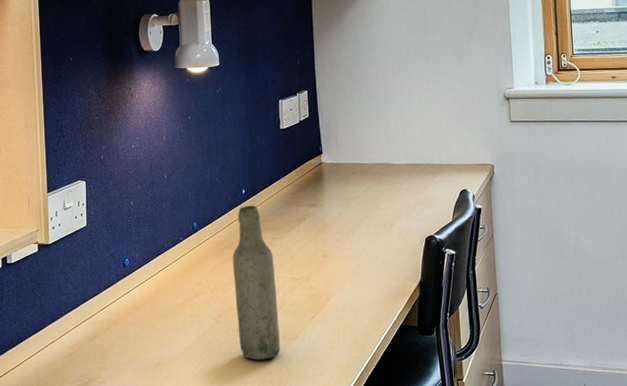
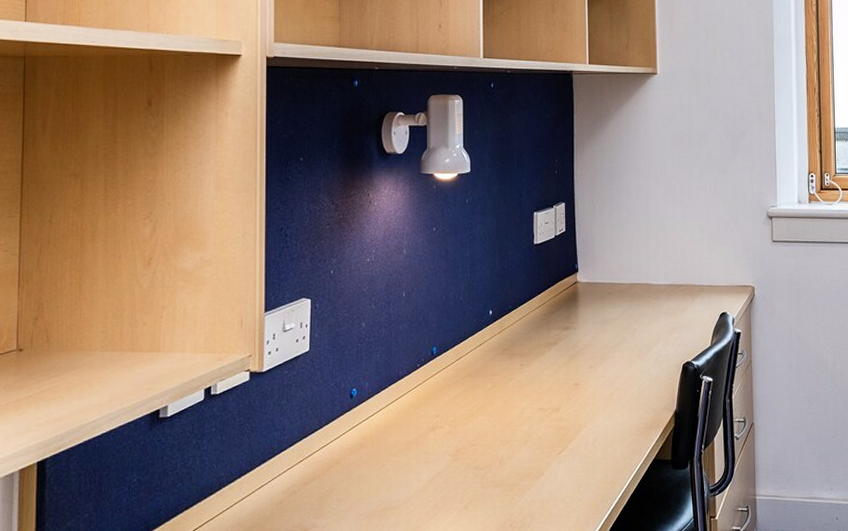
bottle: present [232,205,280,360] -> none [475,327,523,502]

